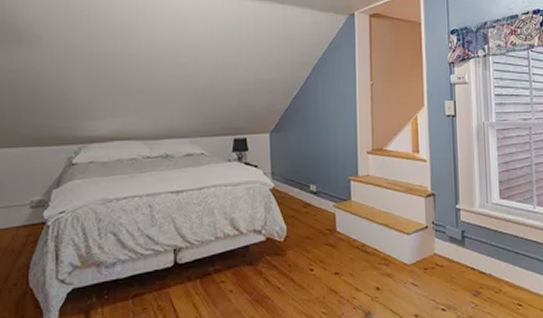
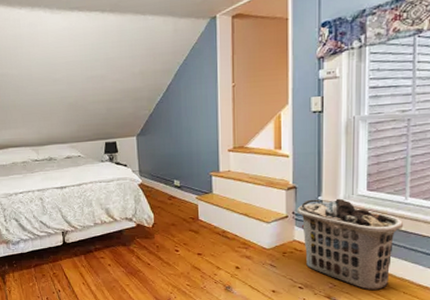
clothes hamper: none [436,206,535,310] -> present [297,198,404,291]

